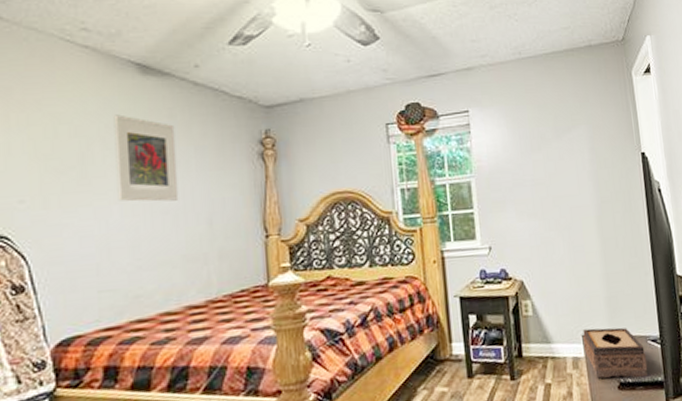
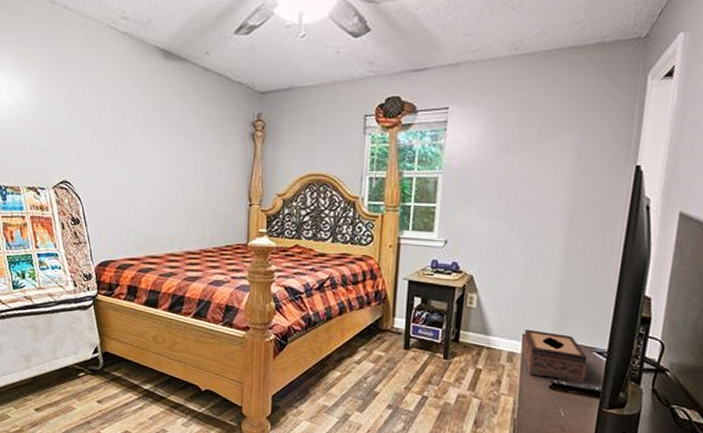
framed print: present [113,114,179,202] -> none [142,93,187,168]

